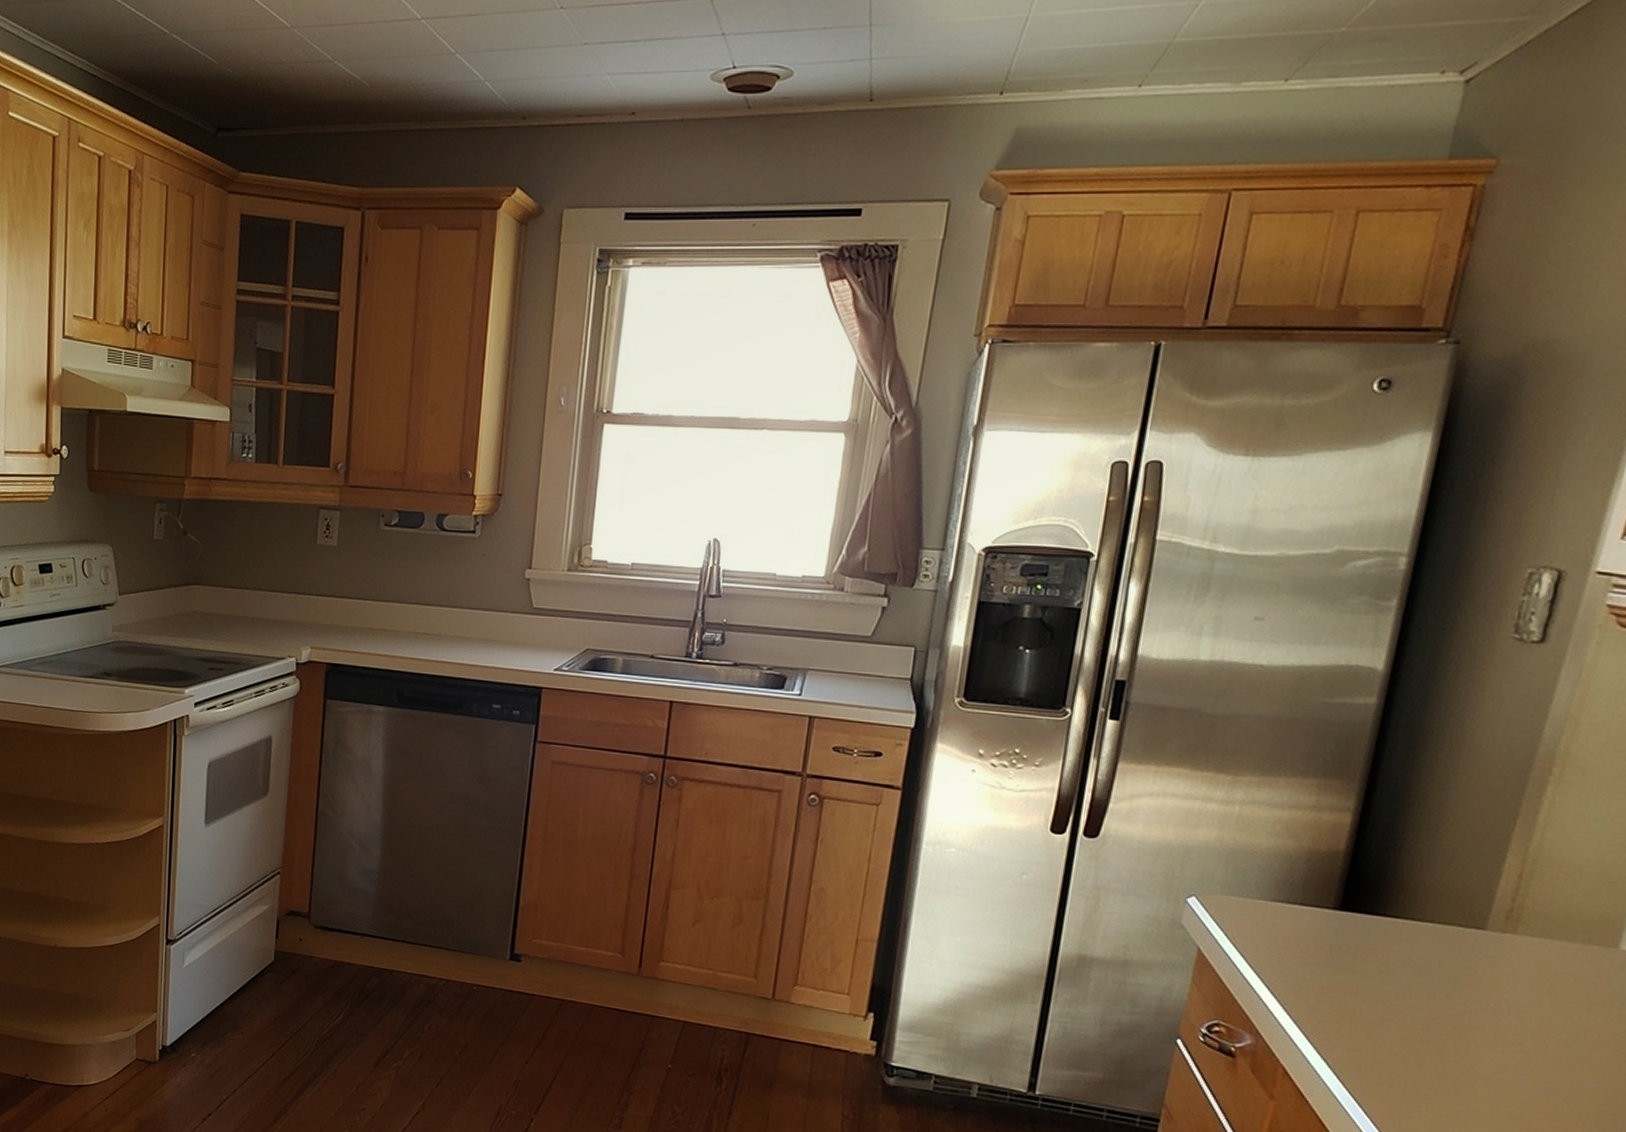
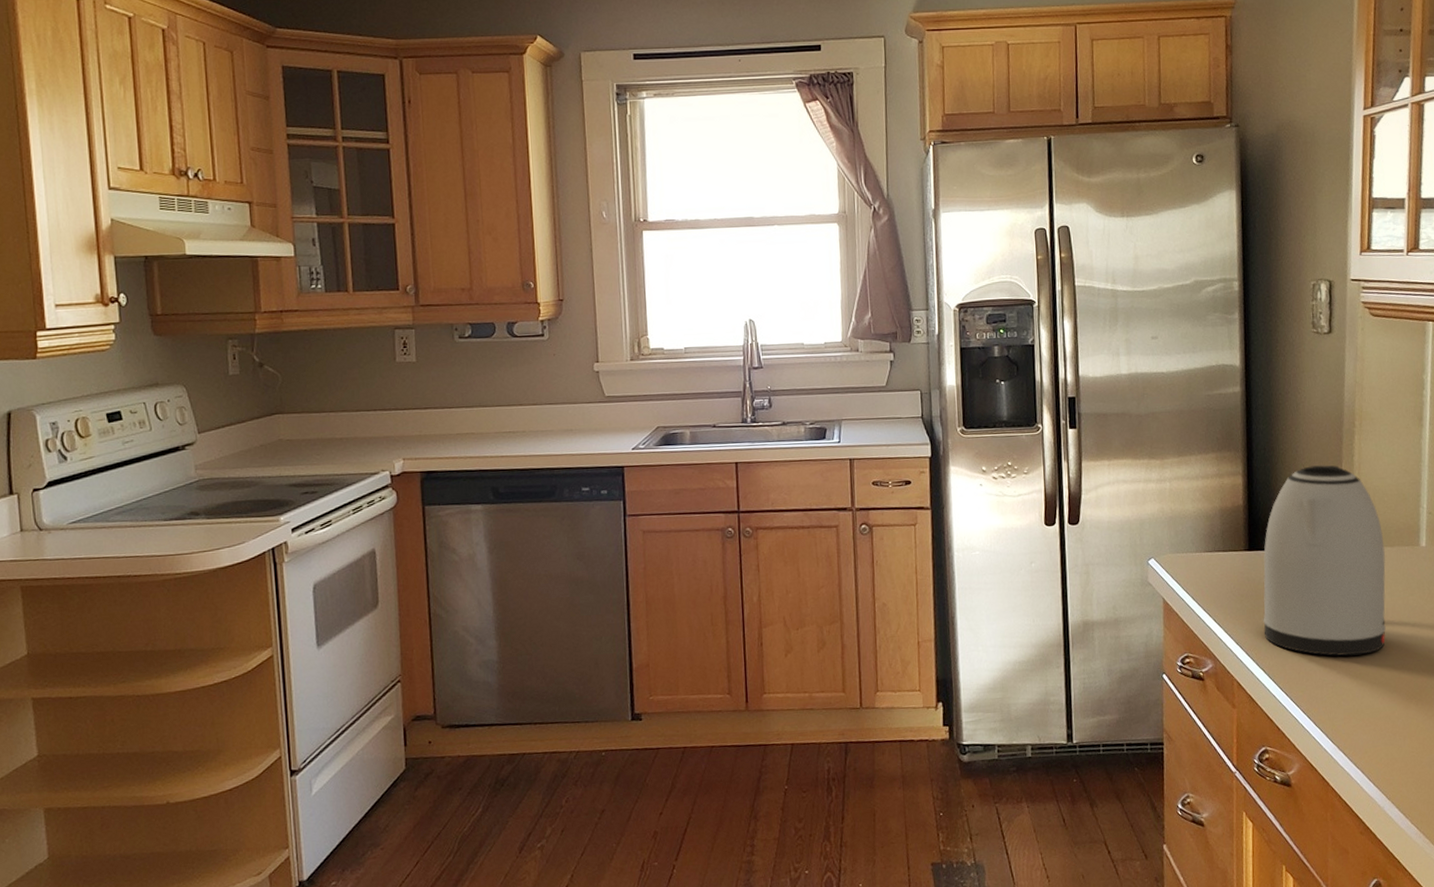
kettle: none [1337,816,1561,1073] -> present [1263,465,1386,656]

